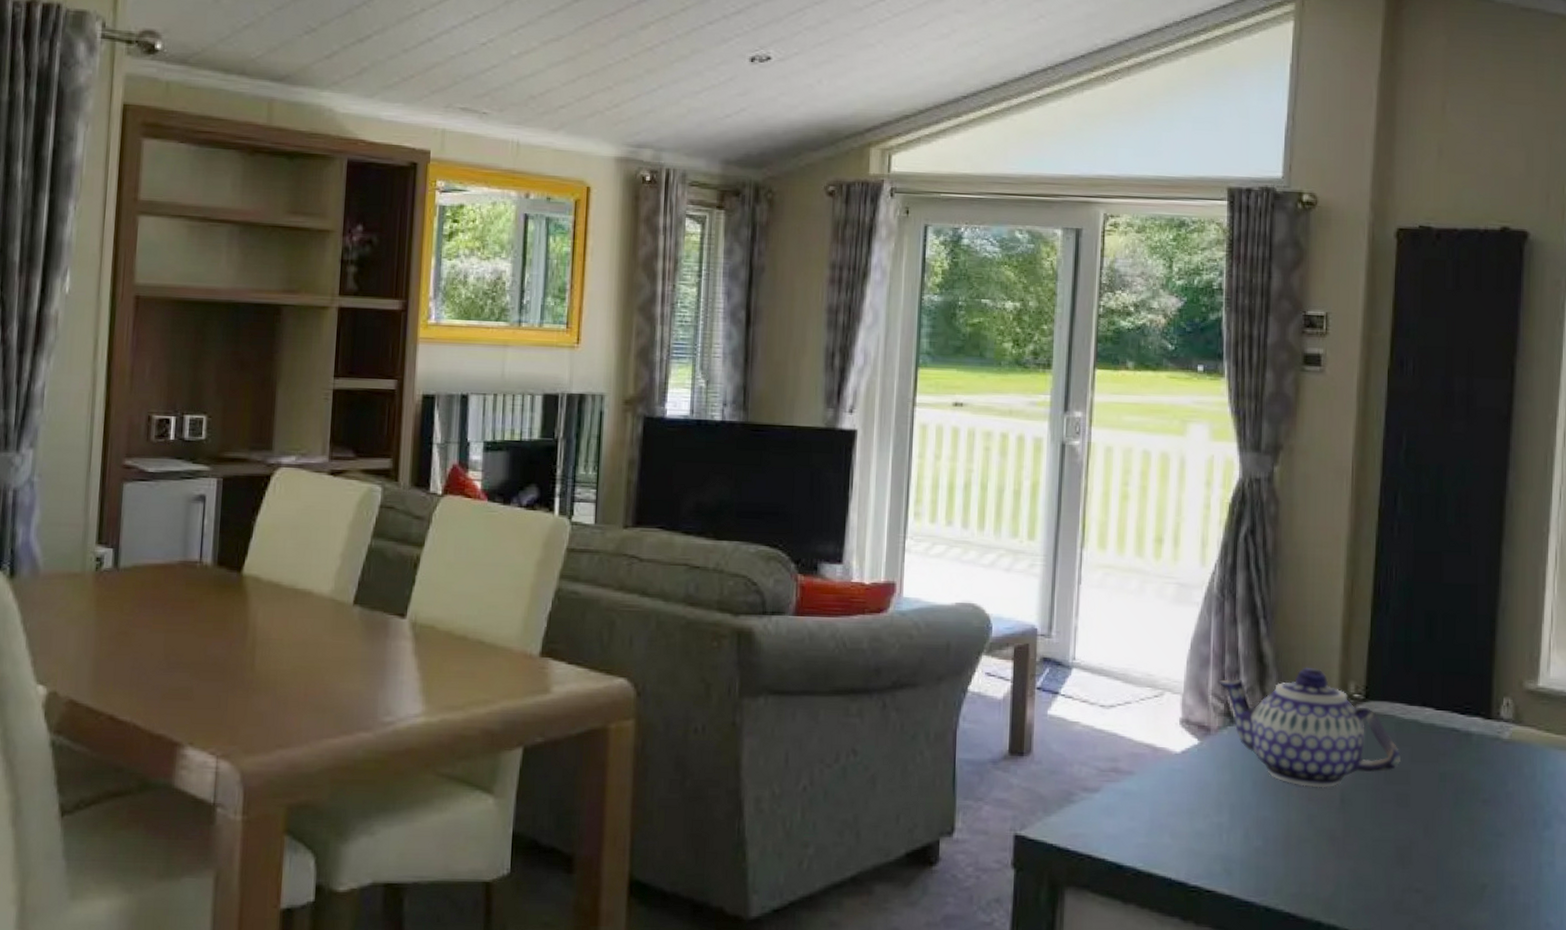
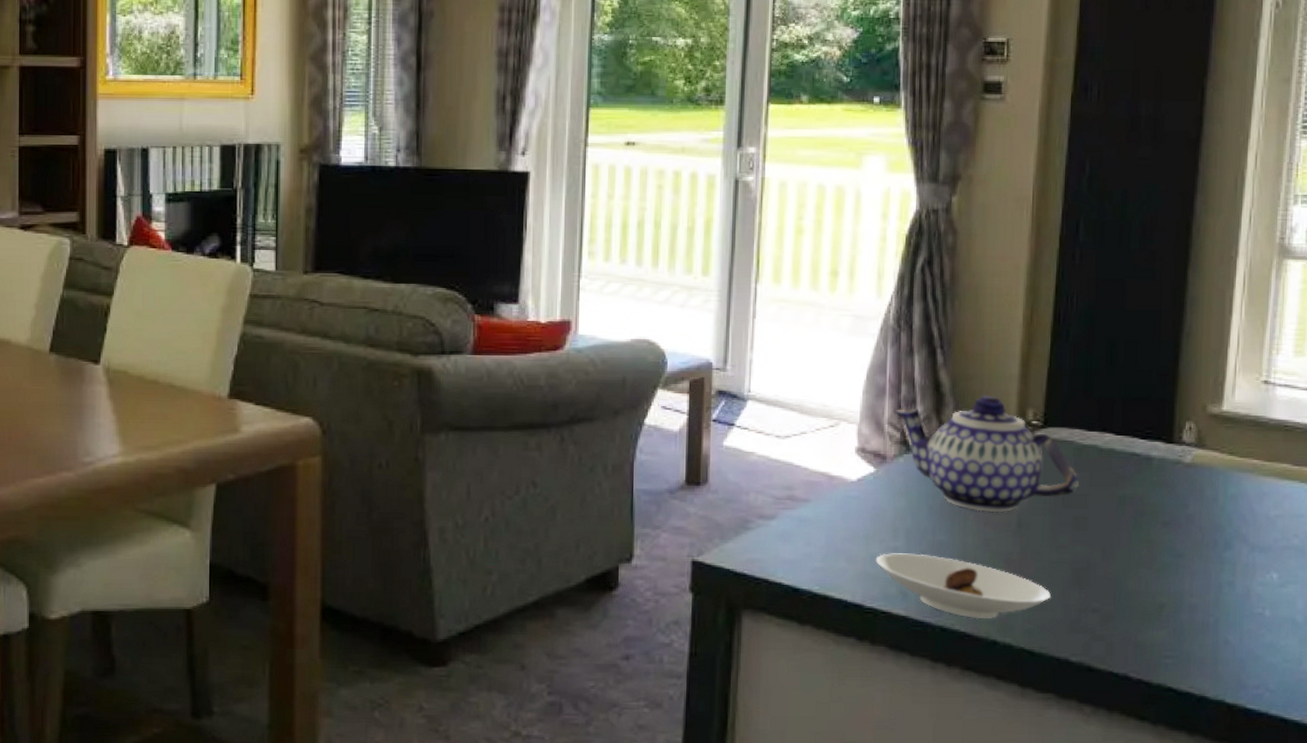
saucer: none [1200,829,1374,899] -> present [875,553,1051,619]

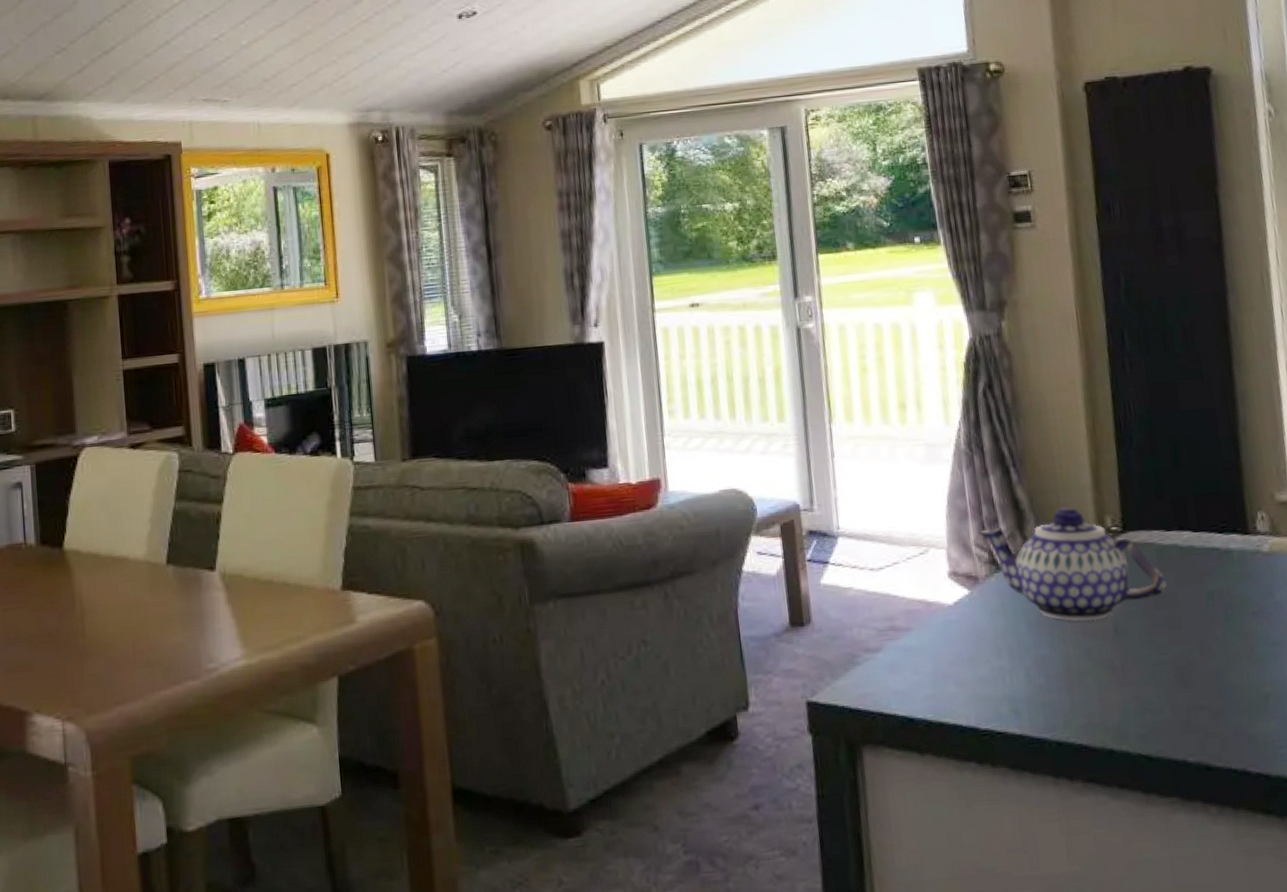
saucer: present [875,553,1051,619] -> none [983,670,1158,730]

